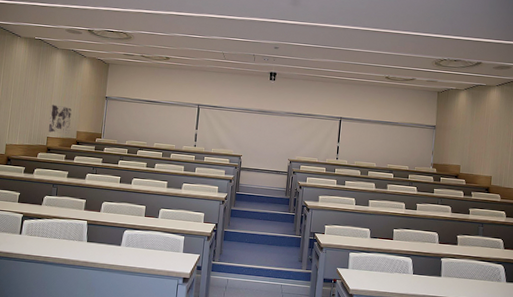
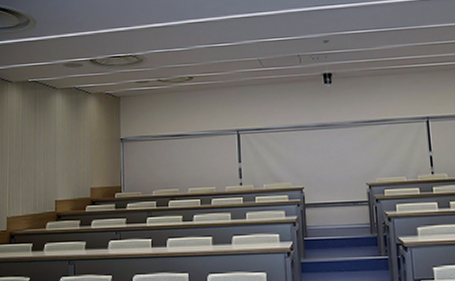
map: present [48,104,72,134] -> none [55,158,83,195]

